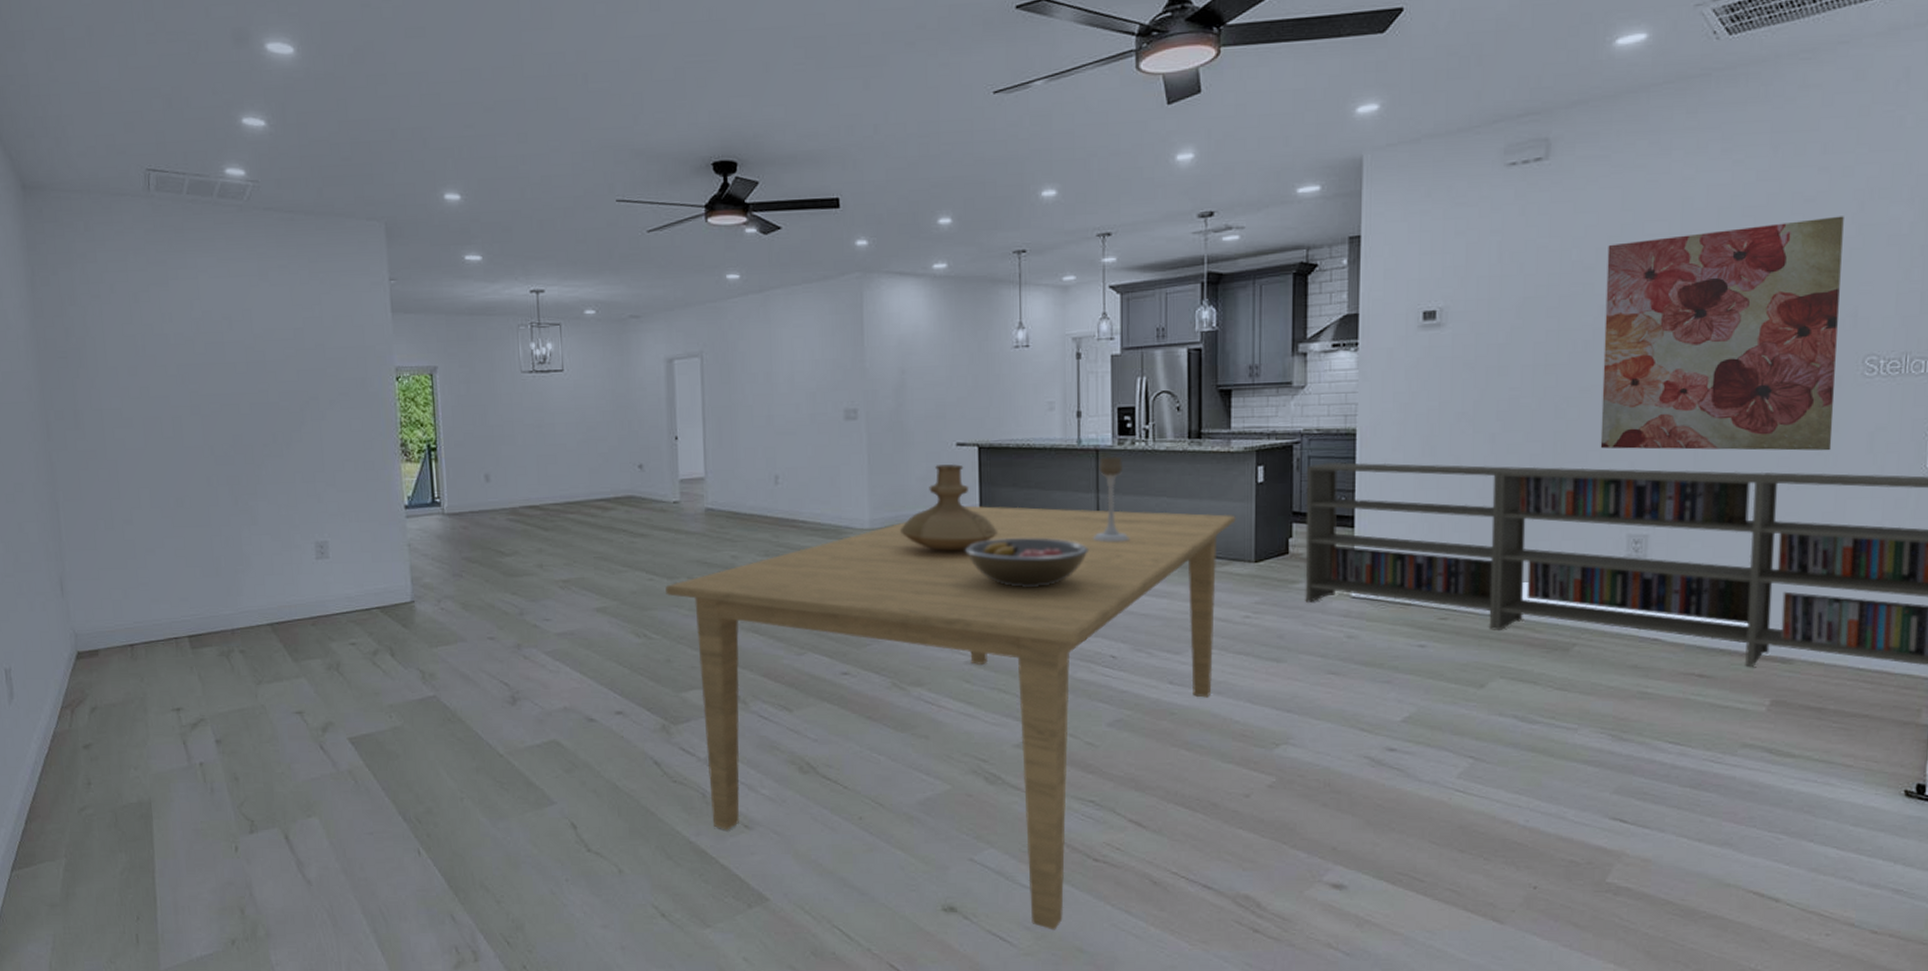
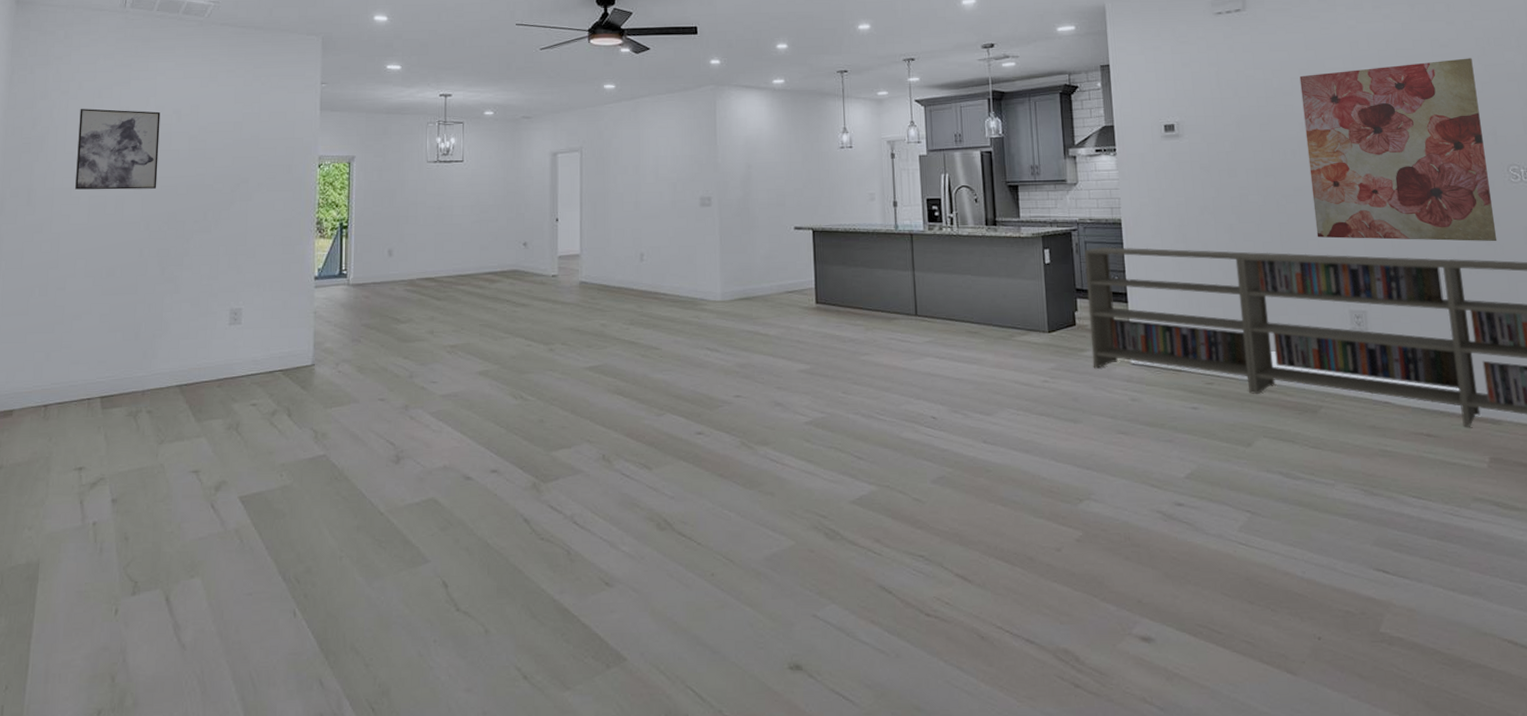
wall art: none [116,315,216,410] -> present [75,109,161,190]
dining table: present [666,505,1237,930] -> none [542,281,1031,688]
vase: present [901,464,999,552] -> none [748,245,832,322]
fruit bowl: present [965,538,1088,587] -> none [803,310,908,354]
candle holder: present [1094,456,1129,542] -> none [912,240,942,314]

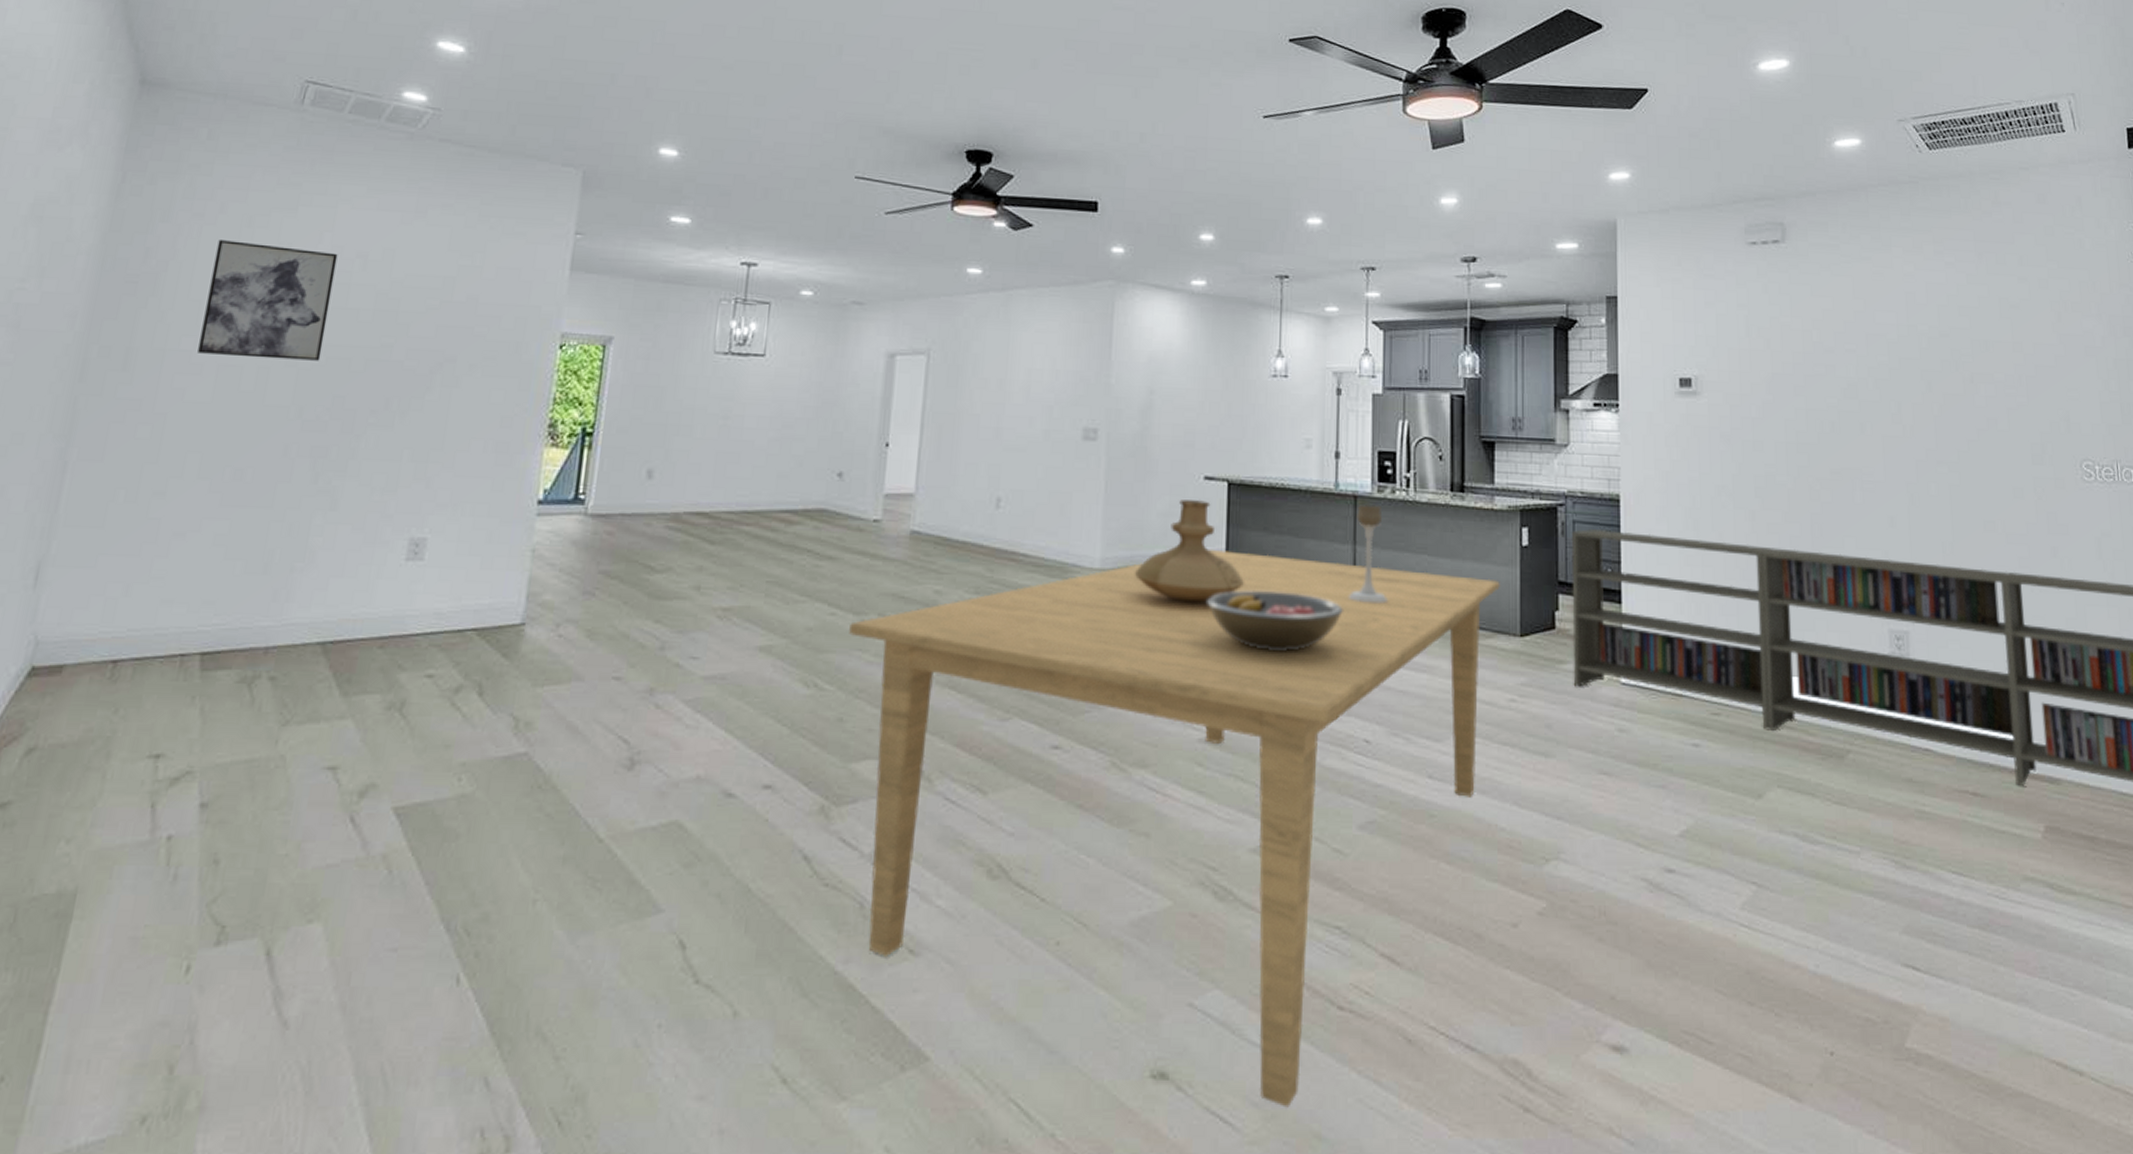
dining table: none [542,281,1031,688] -> present [849,549,1501,1108]
vase: none [748,245,832,322] -> present [1135,500,1245,603]
fruit bowl: none [803,310,908,354] -> present [1207,590,1343,651]
candle holder: none [912,240,942,314] -> present [1349,504,1388,604]
wall art: present [1299,58,1498,242] -> none [1844,324,2065,554]

